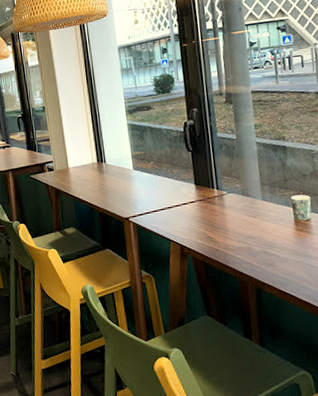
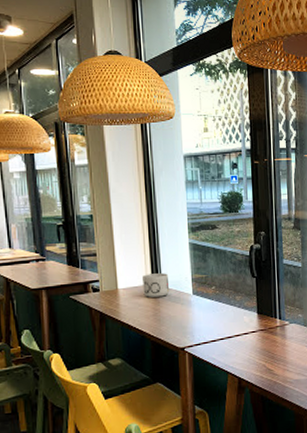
mug: none [89,152,113,174] -> present [142,273,170,298]

